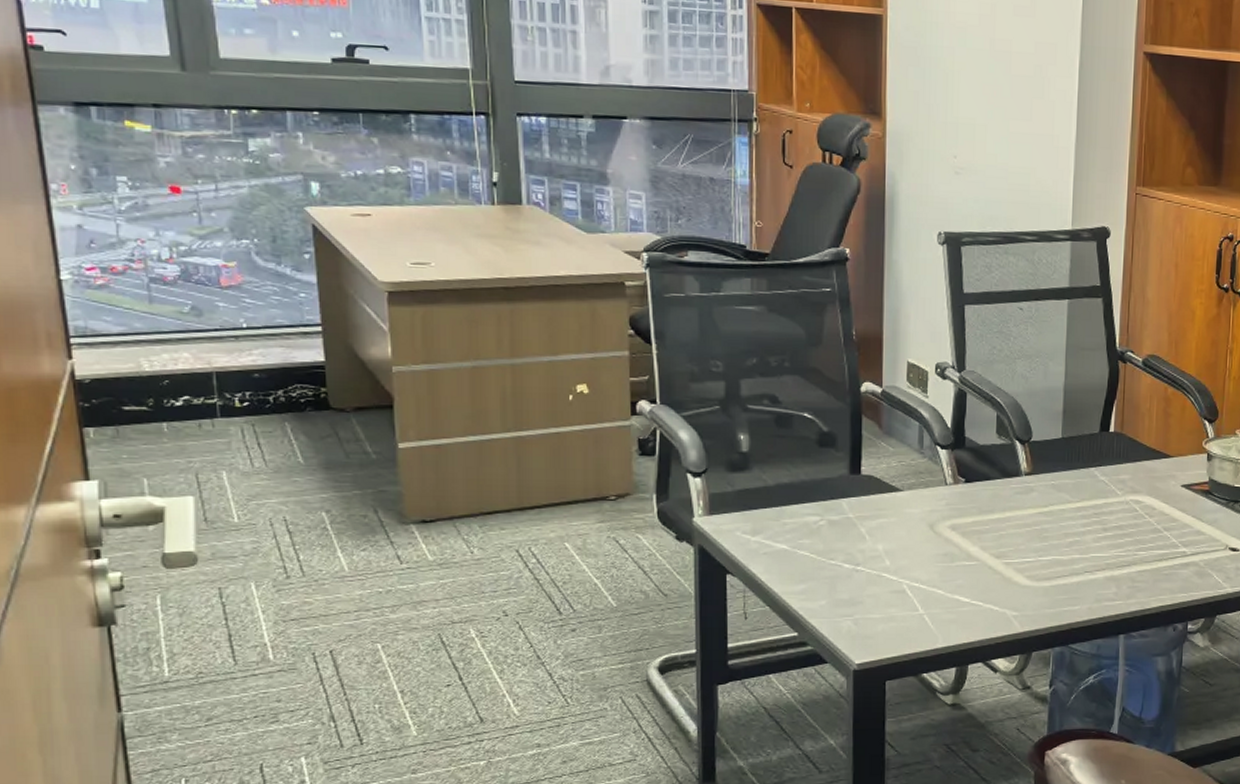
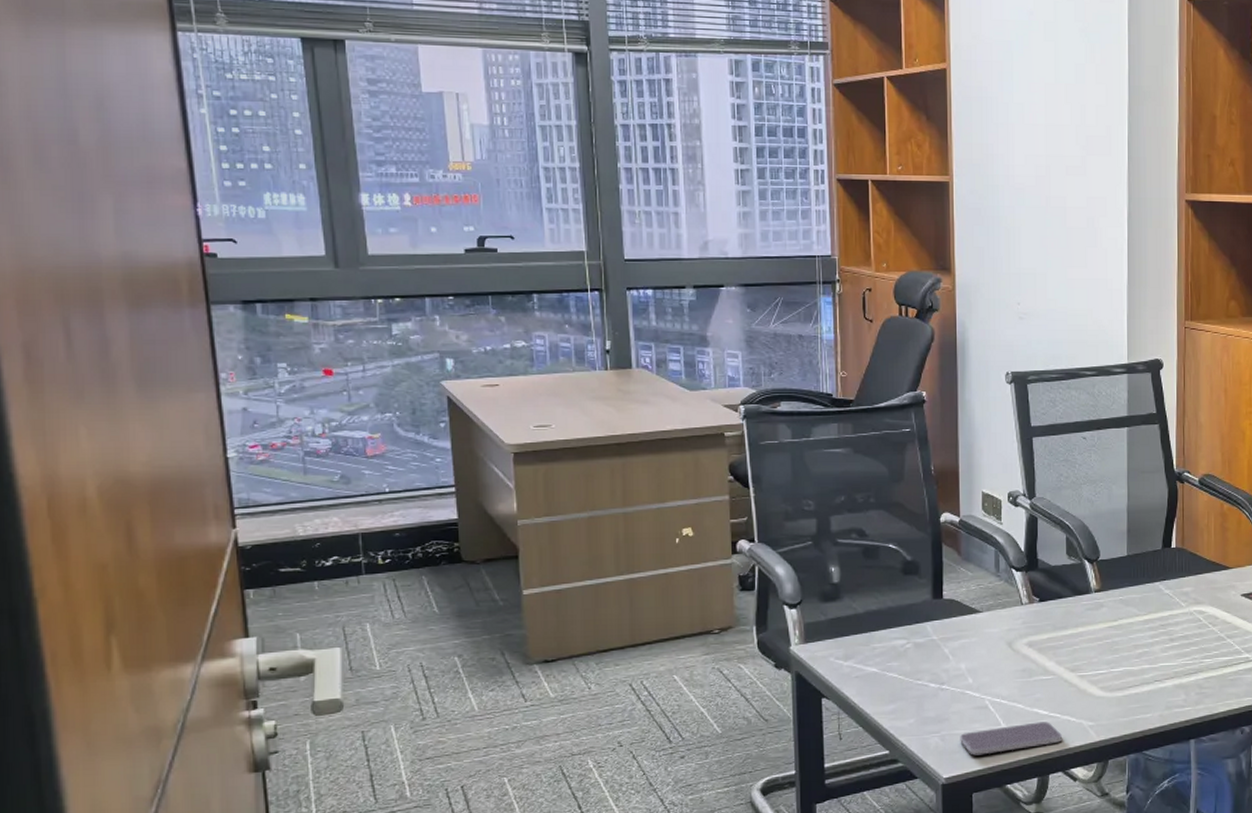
smartphone: none [874,609,983,642] -> present [960,722,1062,756]

